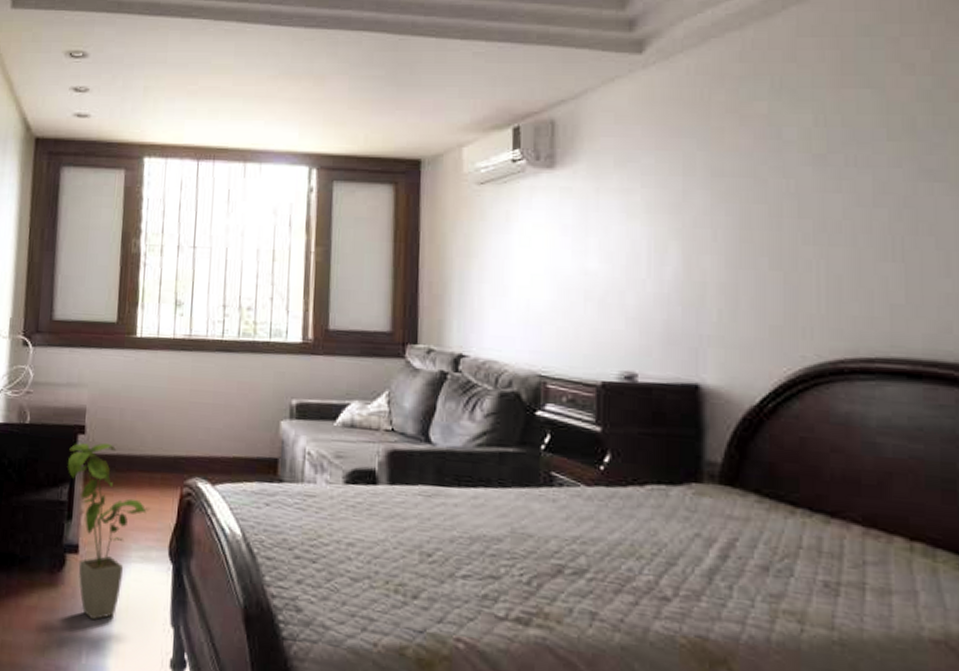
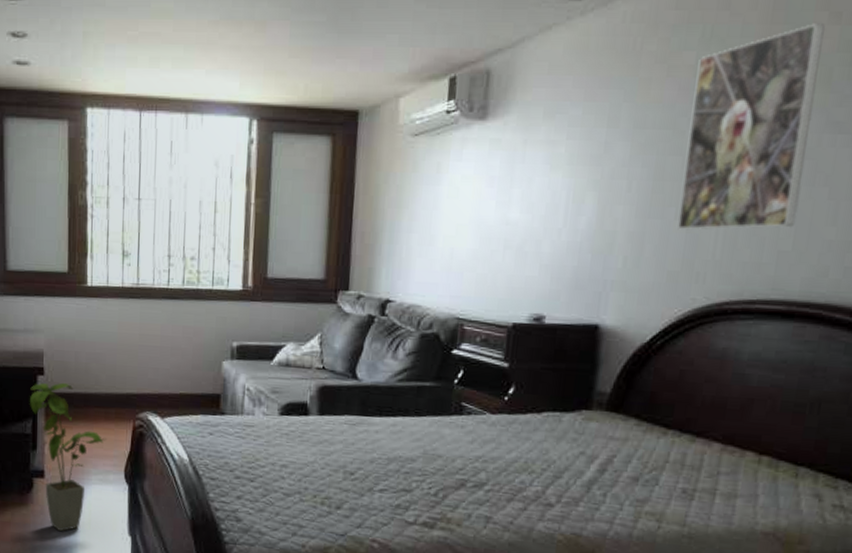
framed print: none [771,73,905,282] -> present [678,22,826,230]

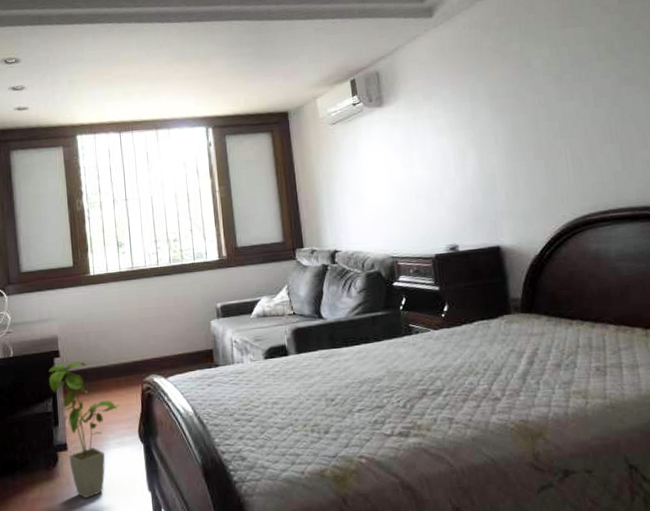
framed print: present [678,22,826,230] -> none [522,14,620,167]

